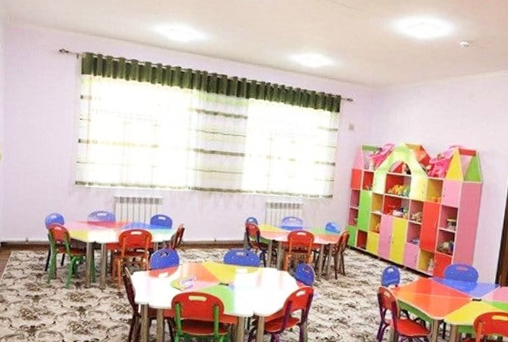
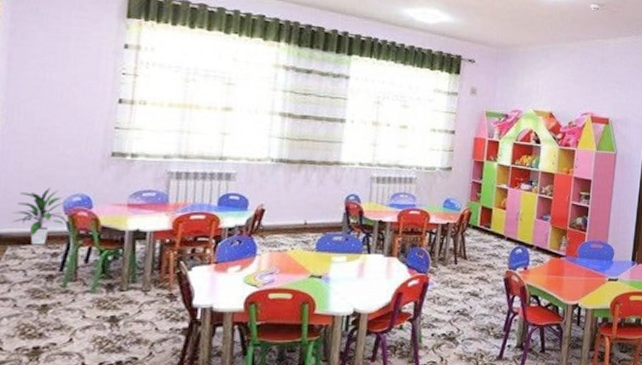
indoor plant: none [13,208,48,251] -> present [12,188,67,245]

